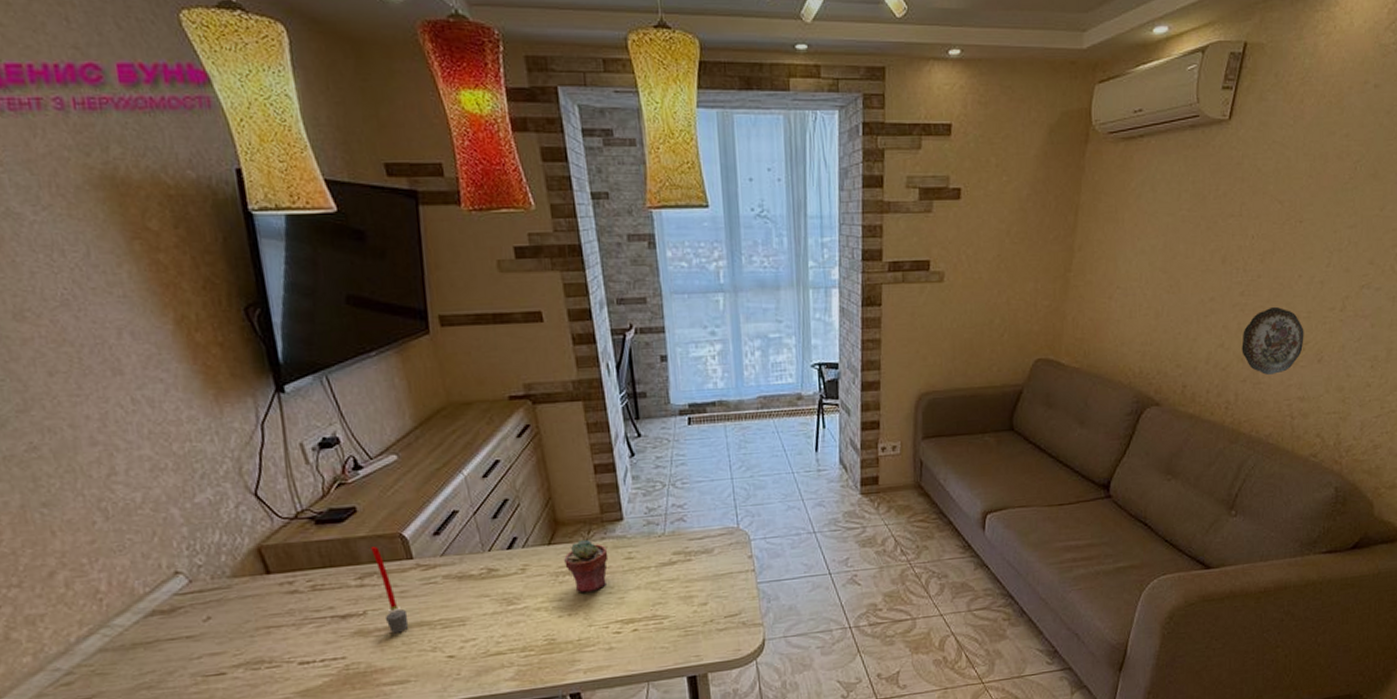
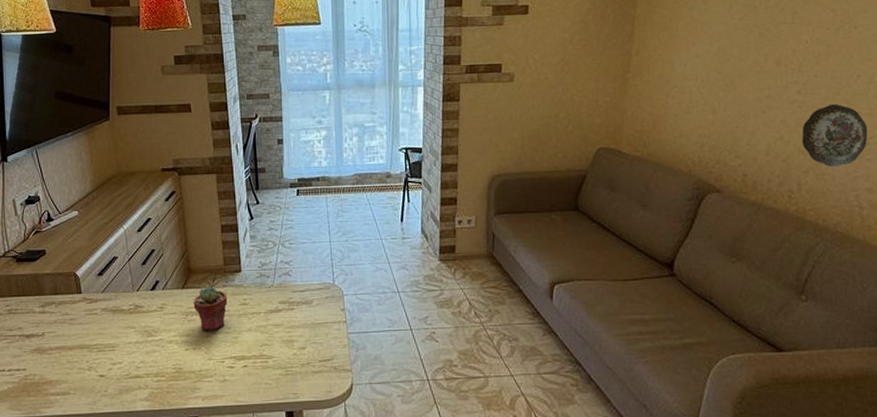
candle: present [371,547,409,634] -> none [53,282,74,353]

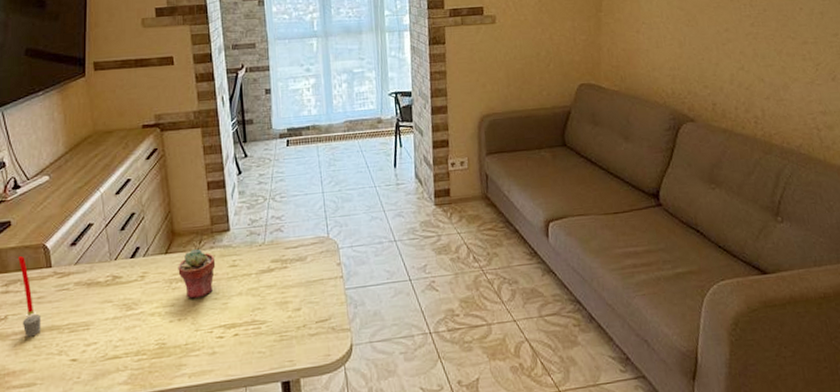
candle: none [53,282,74,353] -> present [18,256,42,337]
decorative plate: present [802,103,868,167] -> none [759,34,816,93]

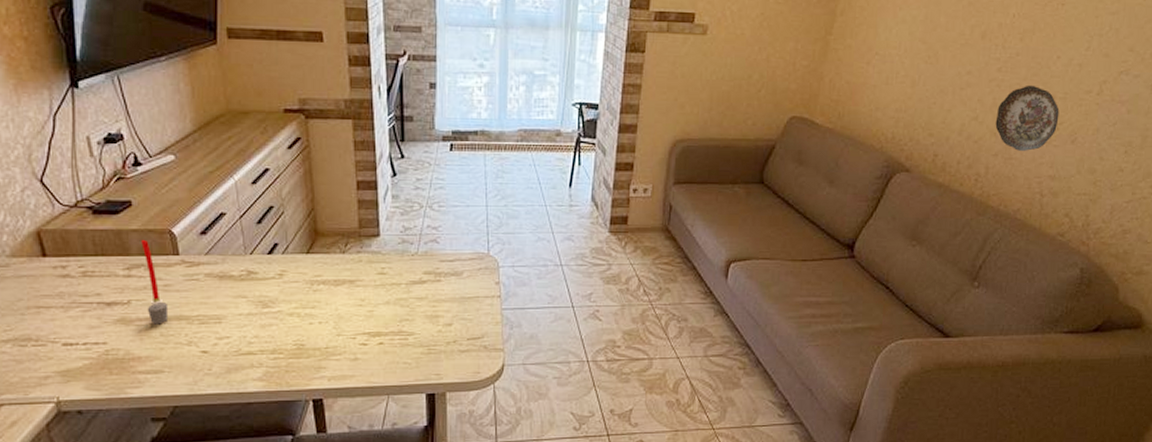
potted succulent: present [178,248,216,299] -> none [320,251,362,303]
decorative plate: none [759,34,816,93] -> present [995,85,1060,151]

